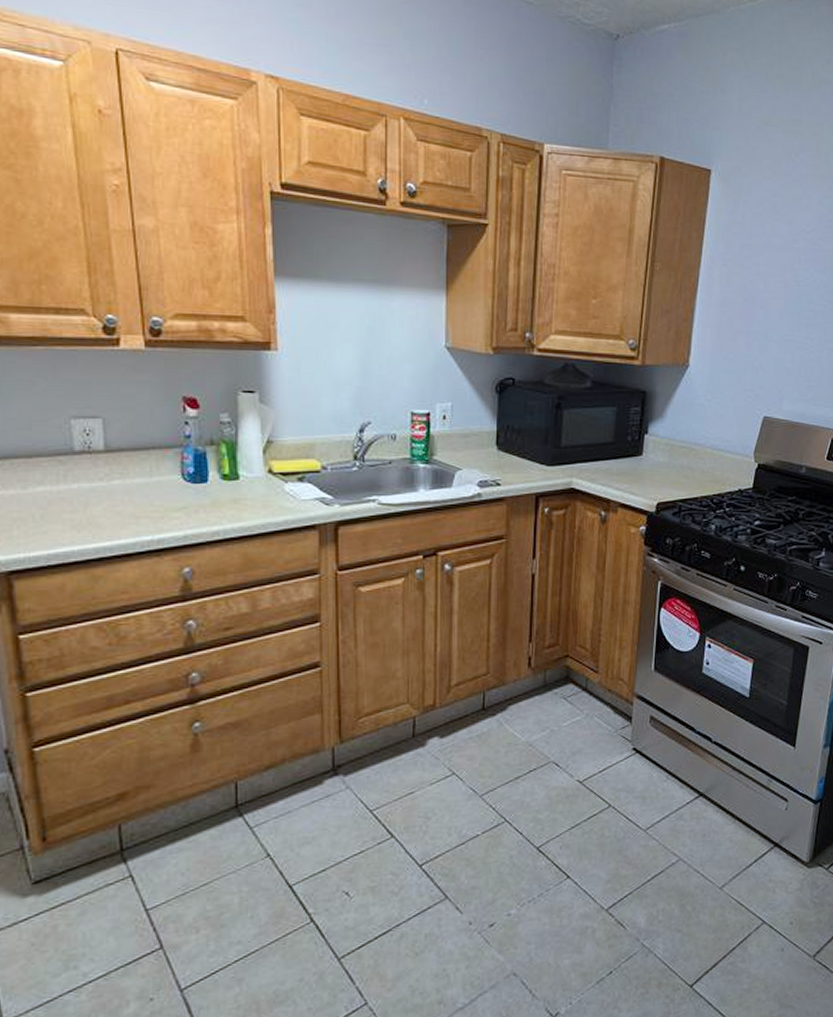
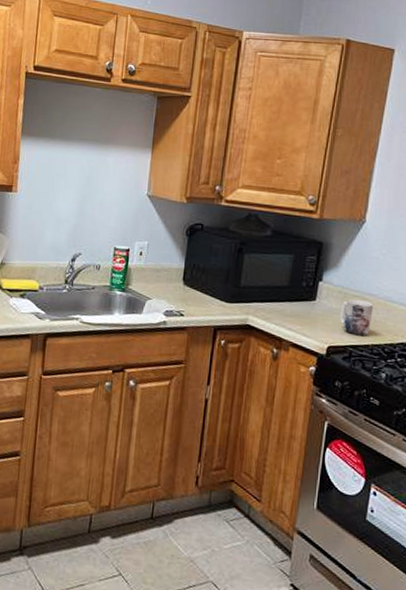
mug: none [668,450,700,488] -> present [340,298,373,335]

